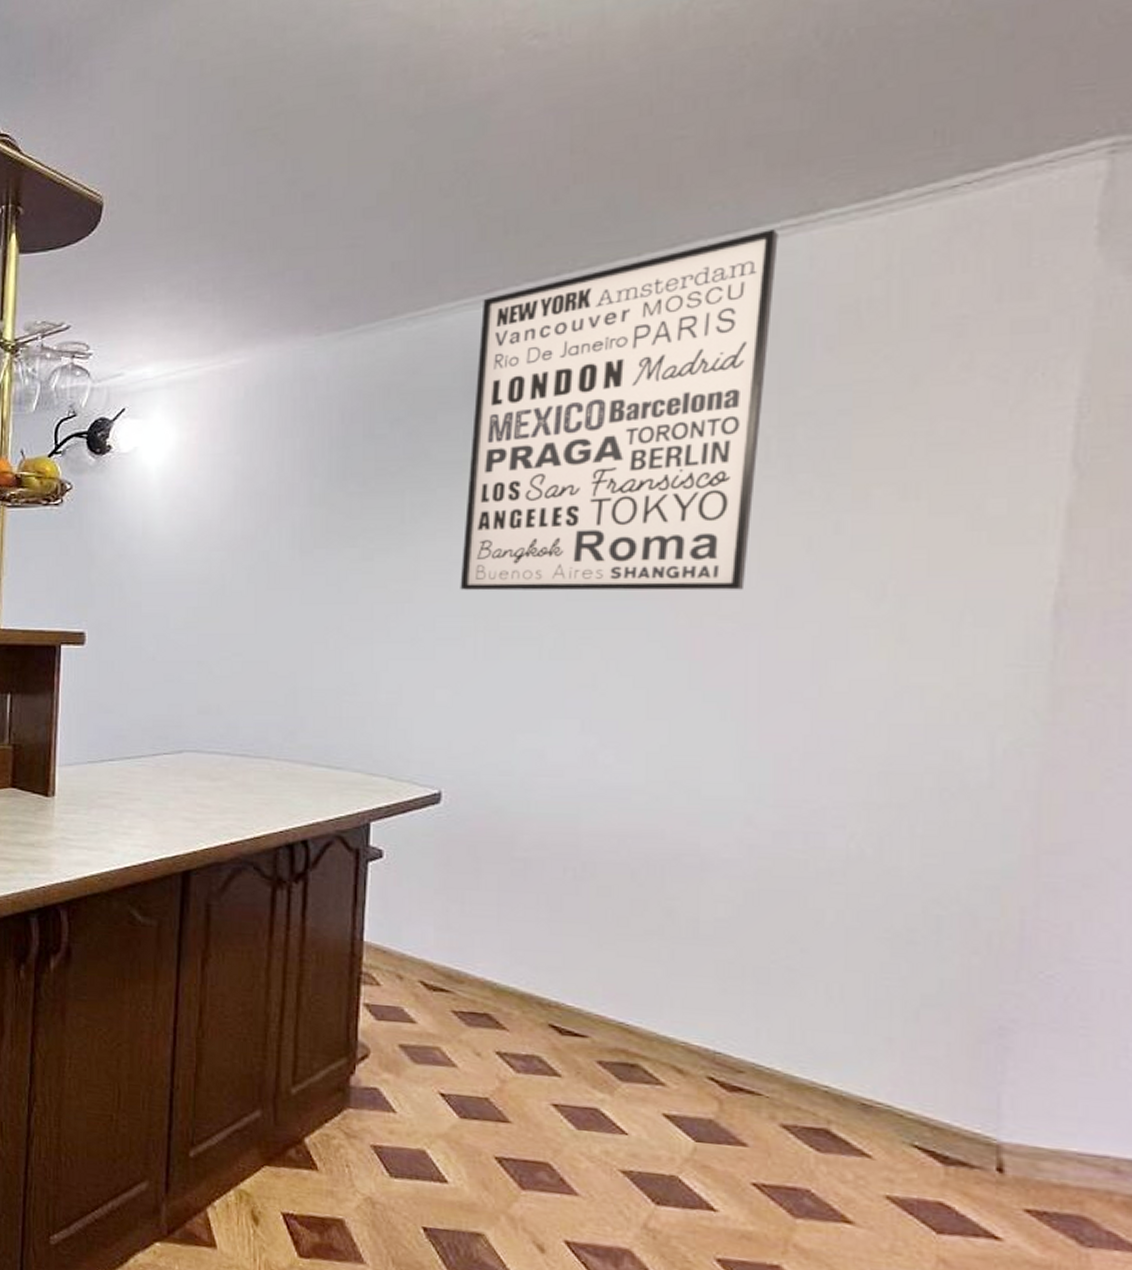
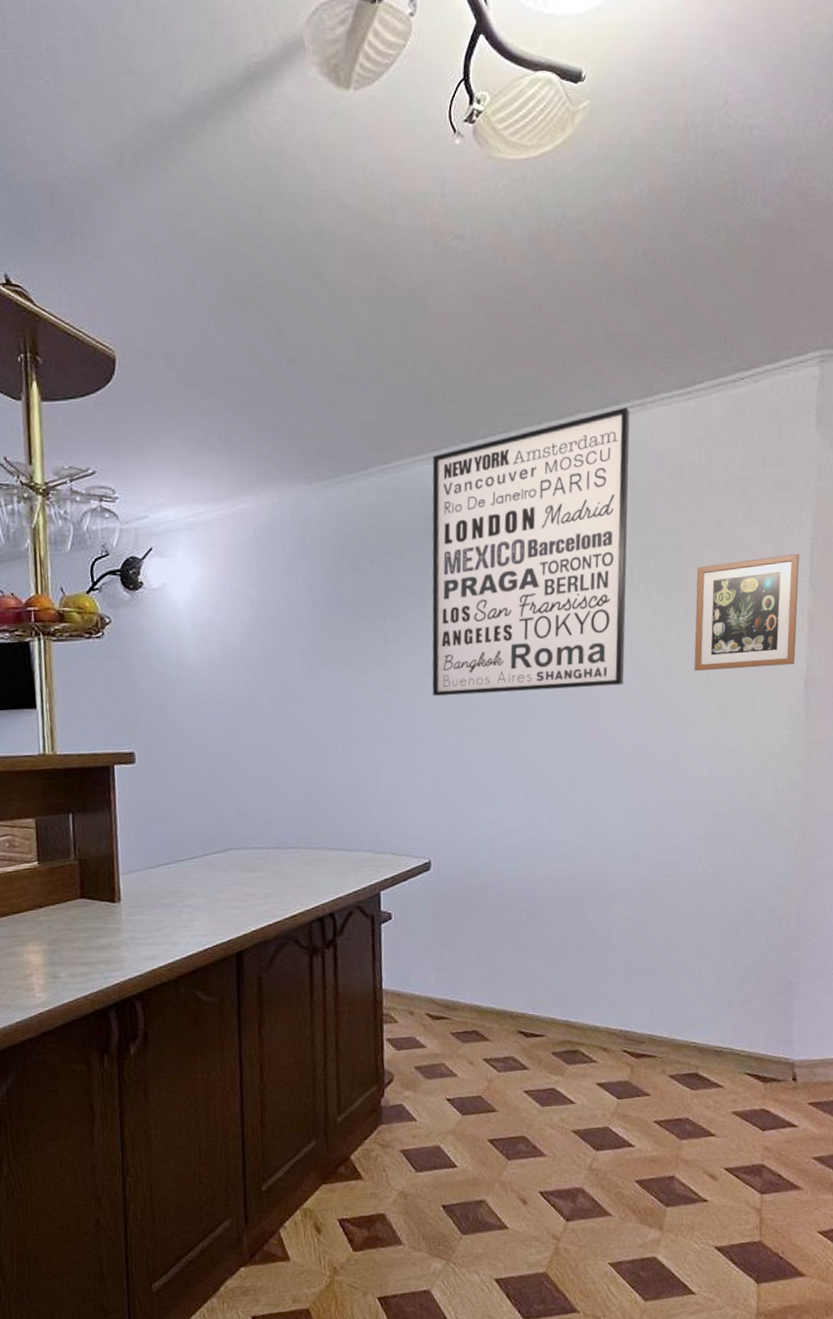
picture frame: none [861,419,1055,577] -> present [694,553,800,671]

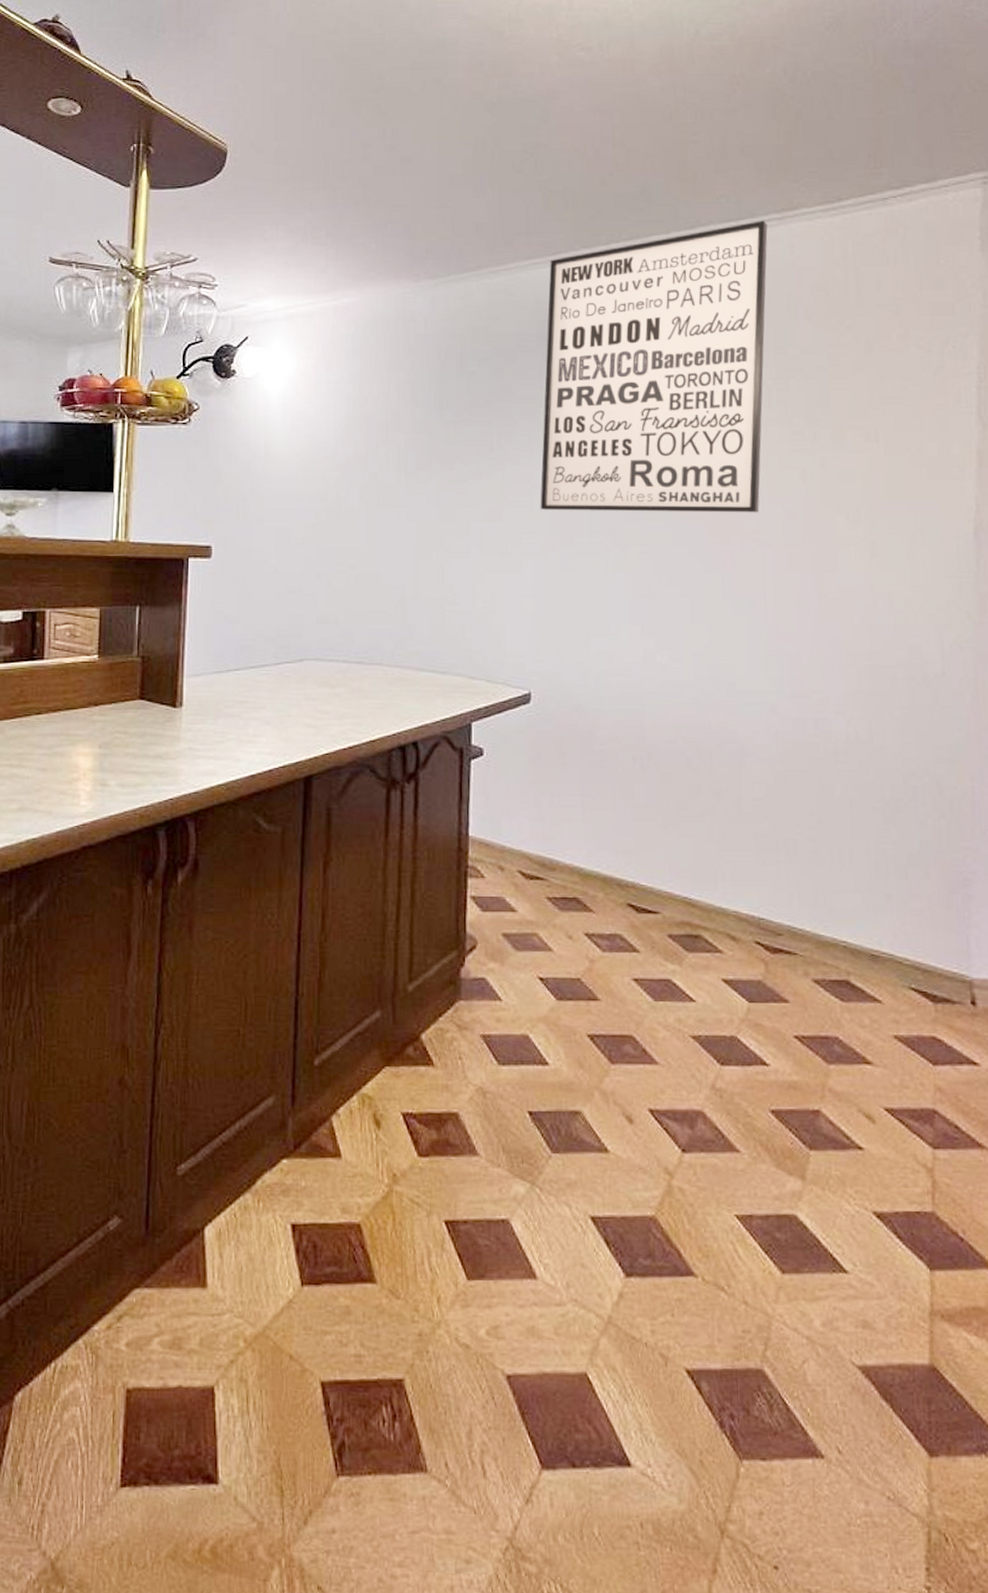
picture frame: present [694,553,800,671] -> none [841,382,965,504]

